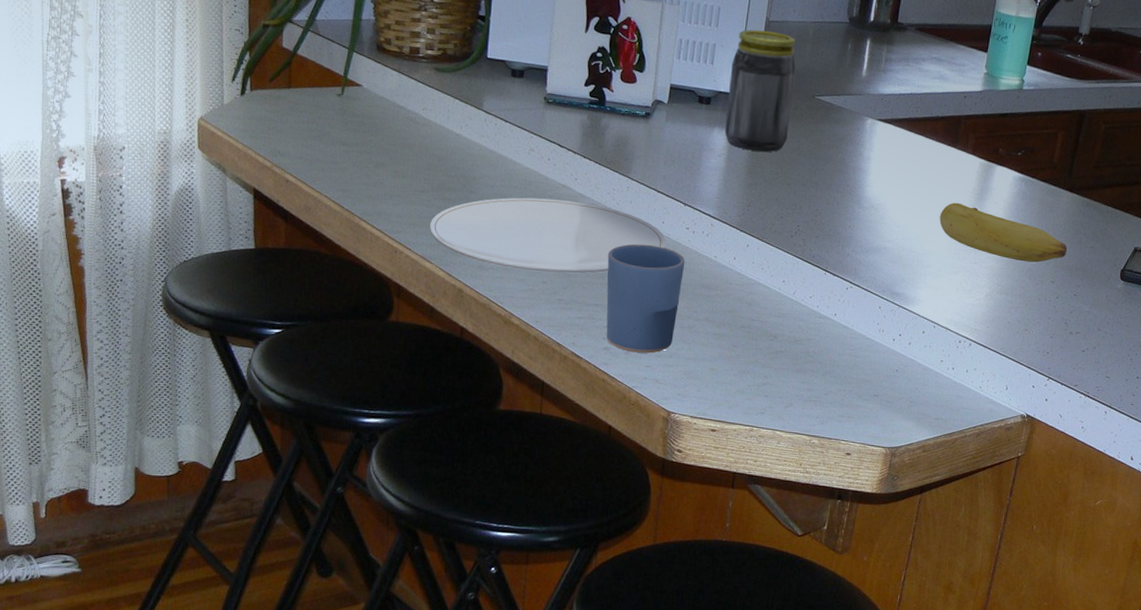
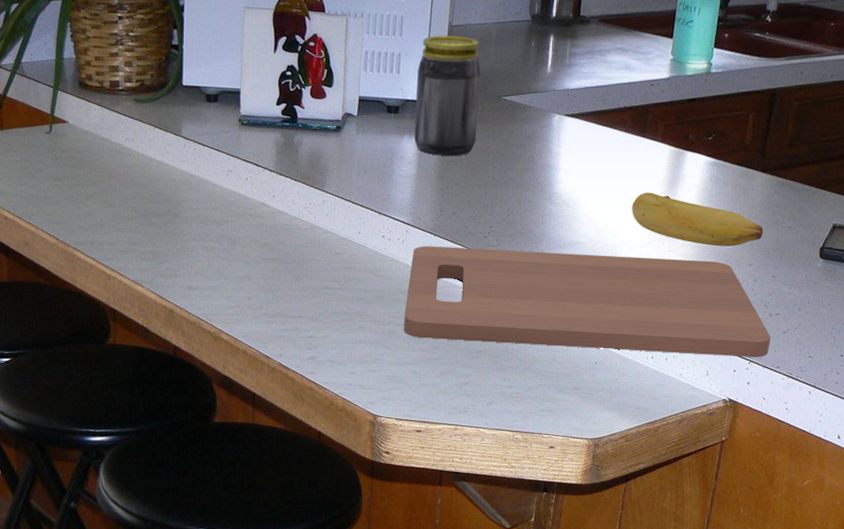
plate: present [429,197,666,274] -> none [139,217,363,288]
mug: present [606,244,685,353] -> none [308,255,383,360]
cutting board: none [704,241,1070,374] -> present [404,246,770,357]

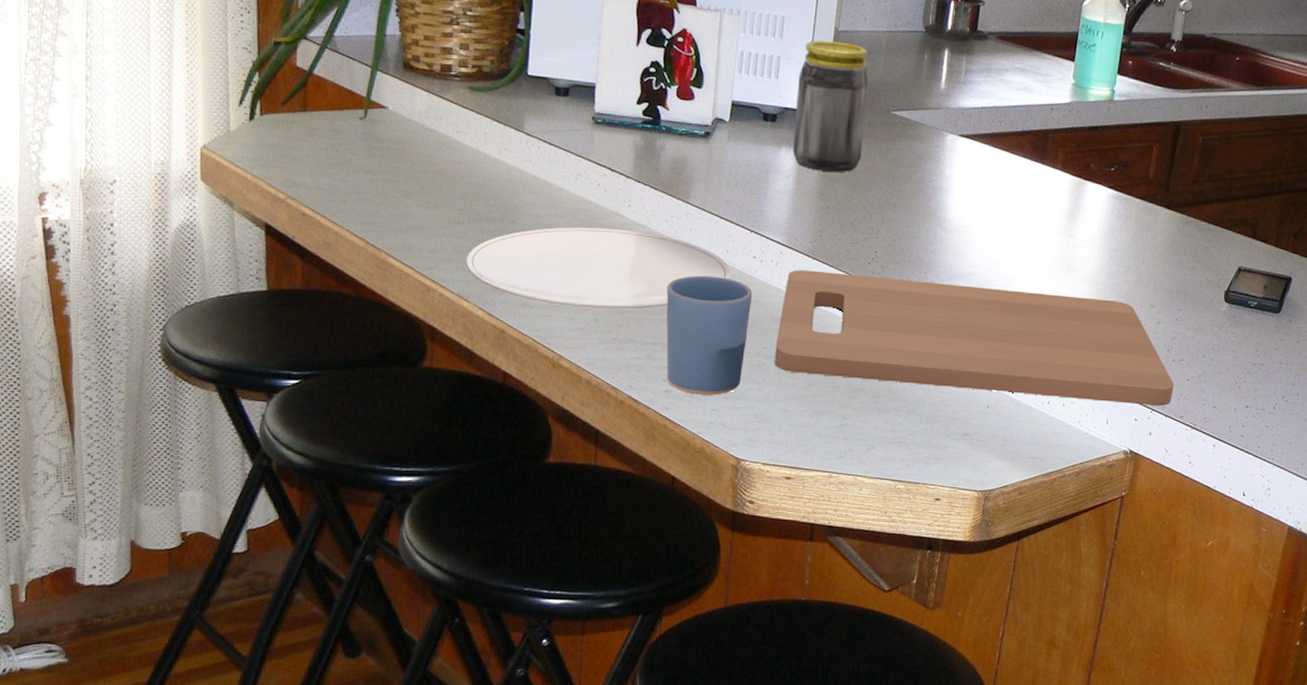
plate: none [139,217,363,288] -> present [466,227,731,310]
mug: none [308,255,383,360] -> present [666,275,753,395]
banana: present [632,192,763,247] -> none [1029,223,1166,286]

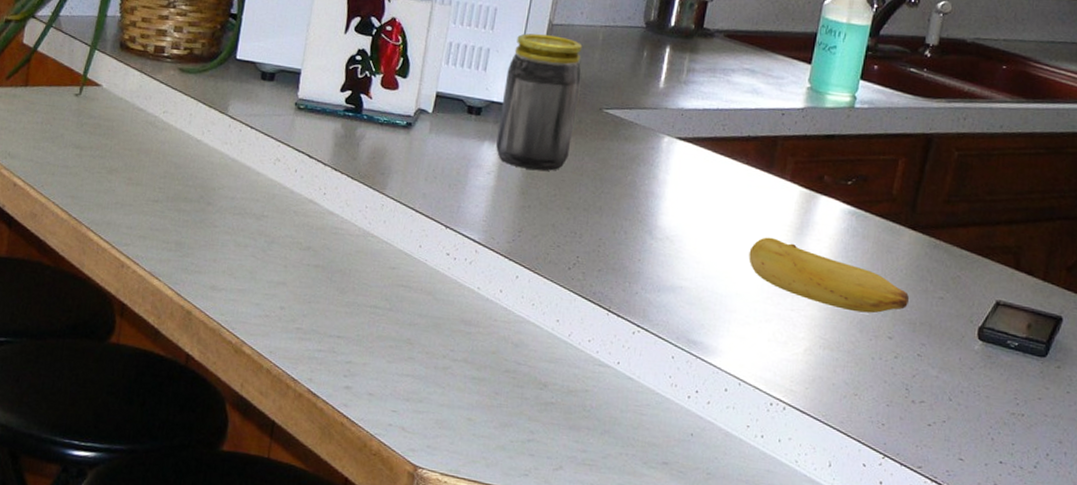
plate: present [466,227,731,310] -> none [160,211,422,301]
mug: present [666,275,753,395] -> none [348,269,444,396]
cutting board: present [775,270,1174,406] -> none [461,270,912,452]
banana: none [1029,223,1166,286] -> present [748,237,909,314]

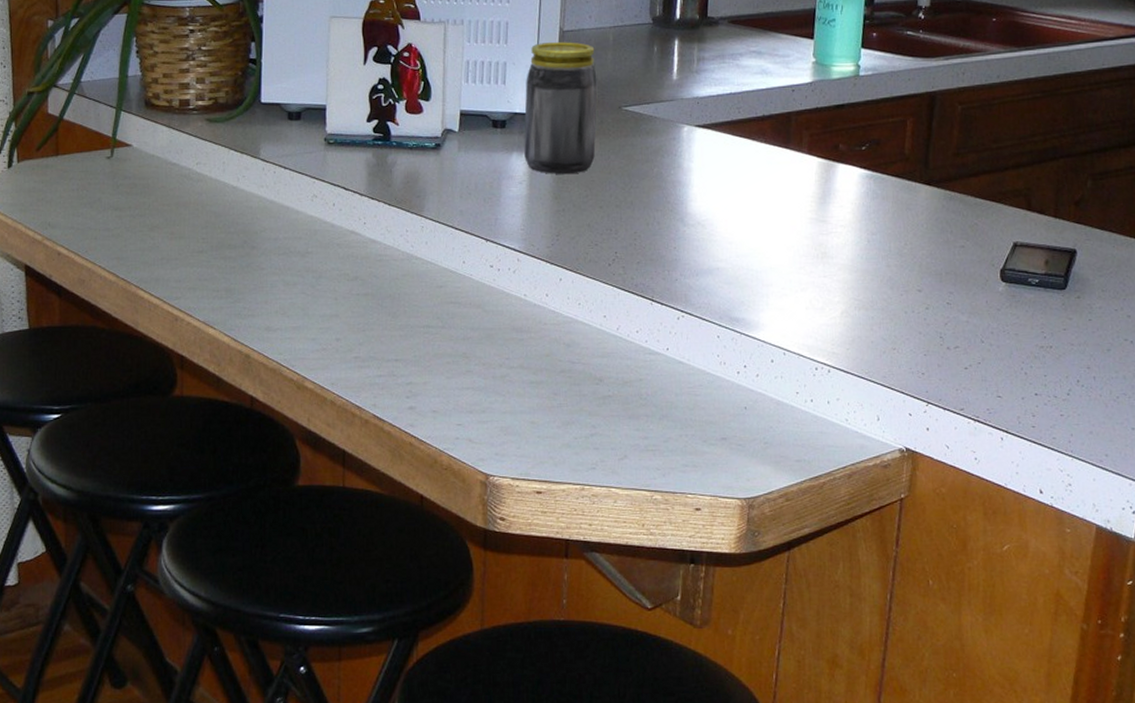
banana: present [748,237,909,314] -> none [777,210,932,271]

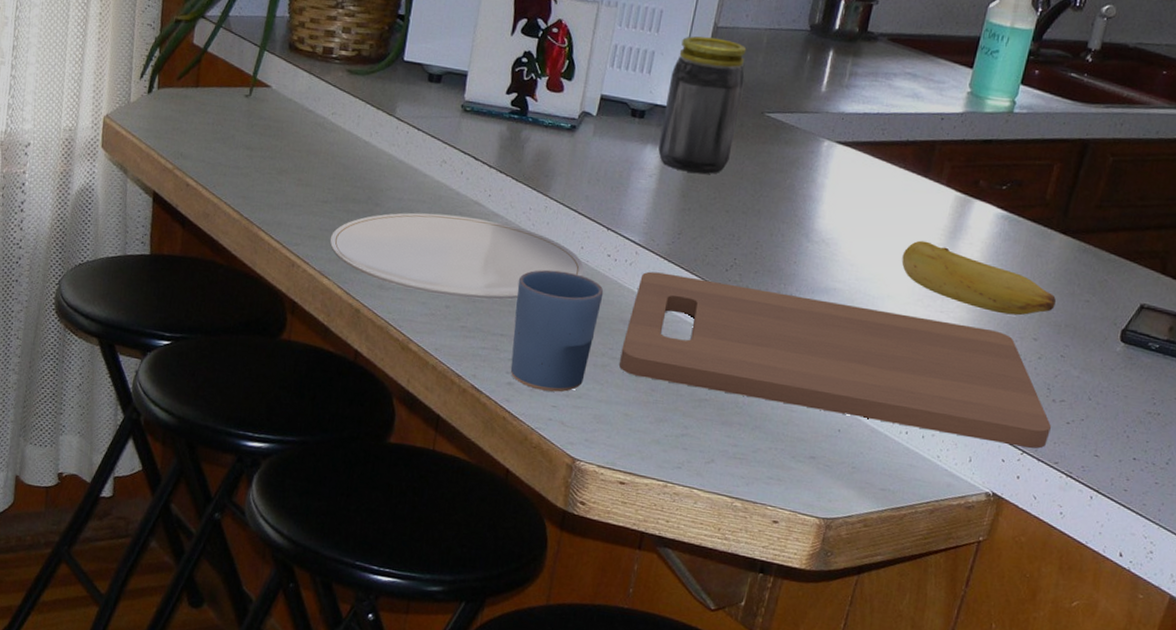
plate: none [210,247,468,329] -> present [330,212,584,300]
mug: none [405,288,492,410] -> present [510,269,604,392]
cutting board: none [518,276,950,398] -> present [619,271,1051,449]
banana: none [777,210,932,271] -> present [901,240,1056,316]

